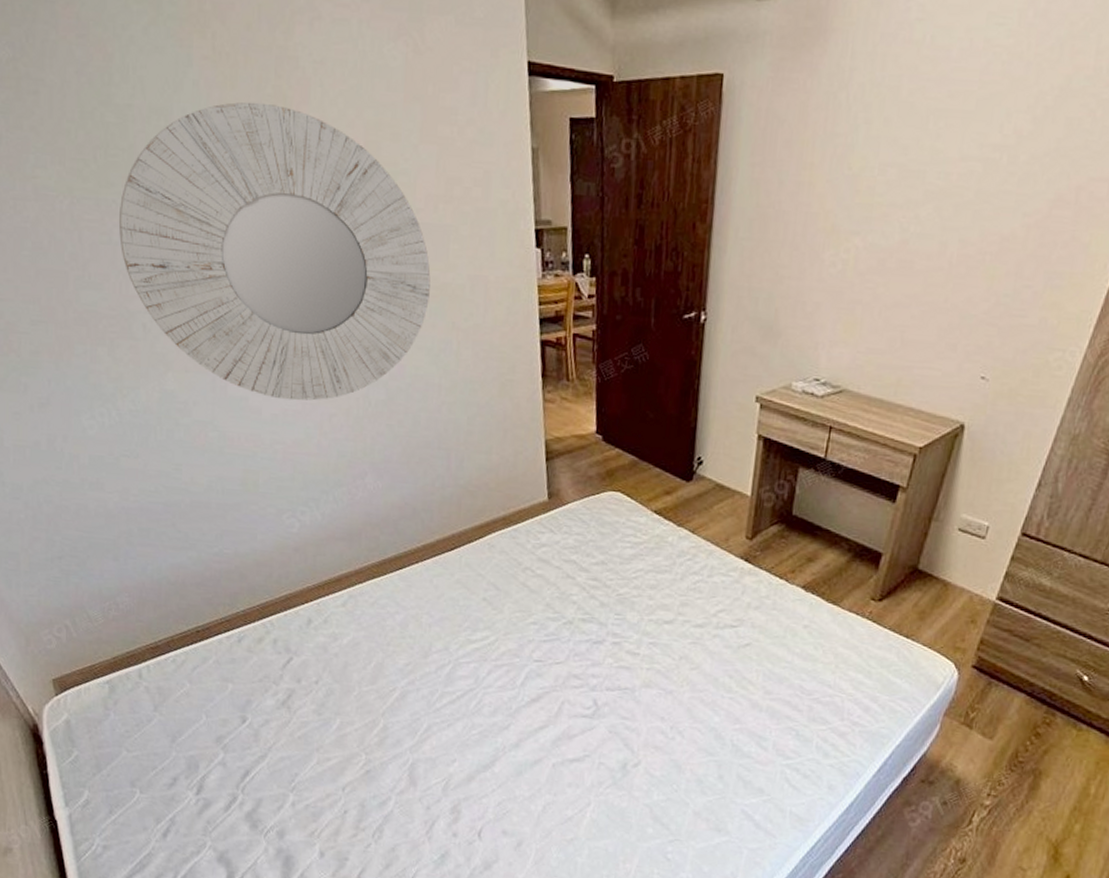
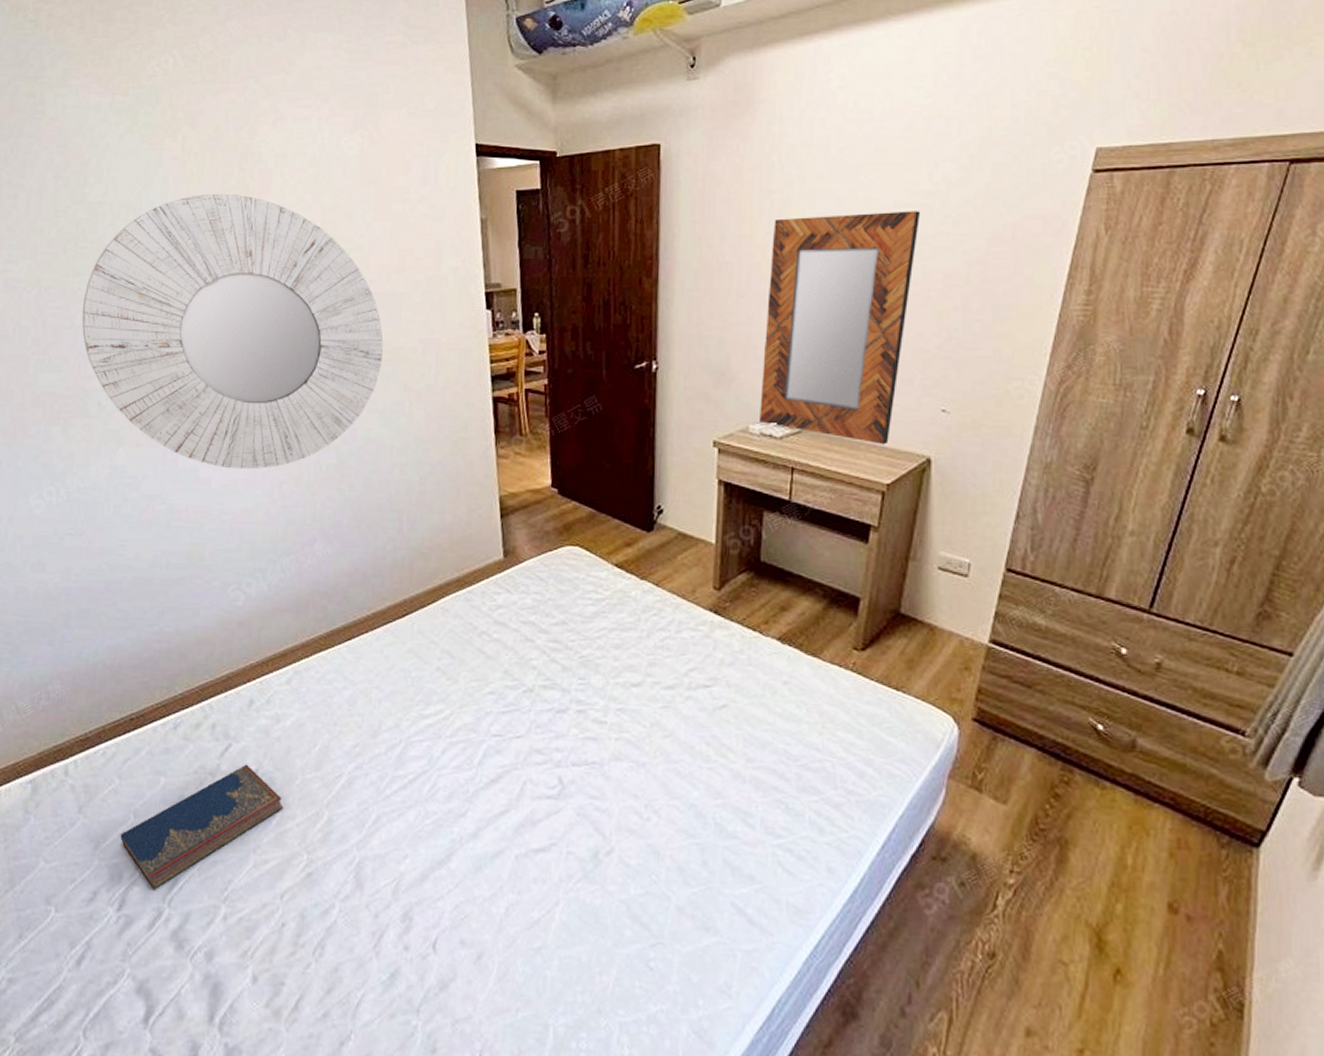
hardcover book: none [194,675,343,778] -> present [120,764,284,889]
home mirror: none [803,164,987,409] -> present [760,211,921,445]

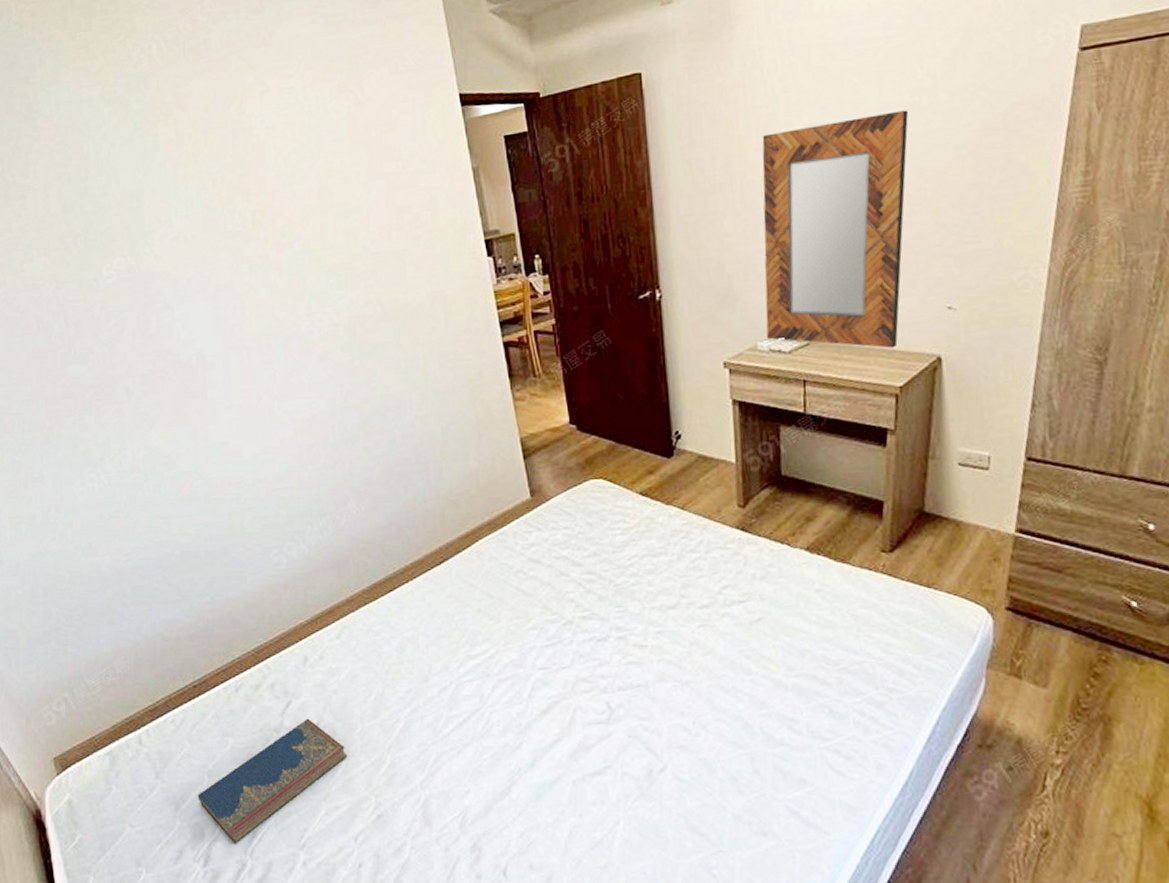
mirror: present [82,193,383,470] -> none [99,171,392,439]

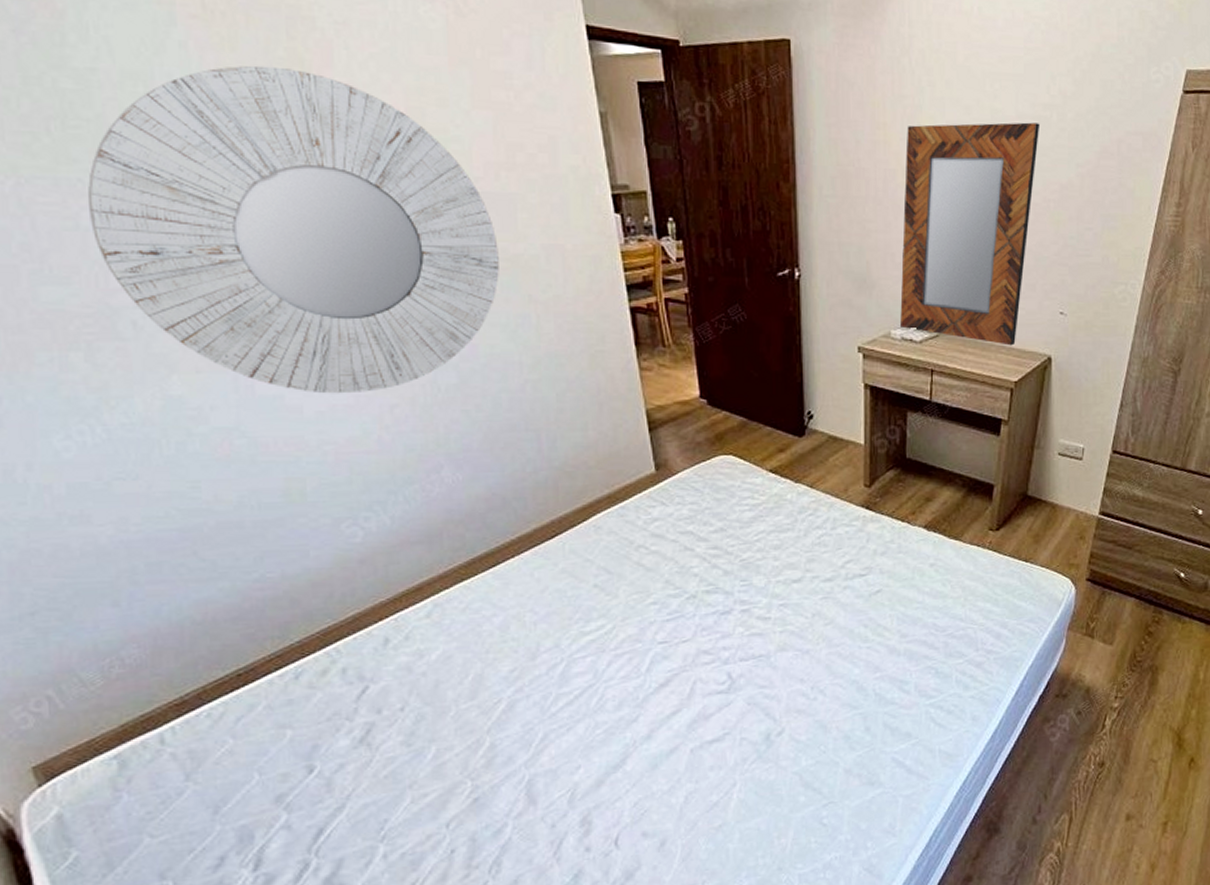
mirror: none [99,171,392,439] -> present [87,65,499,394]
hardcover book: present [197,718,348,843] -> none [244,703,439,843]

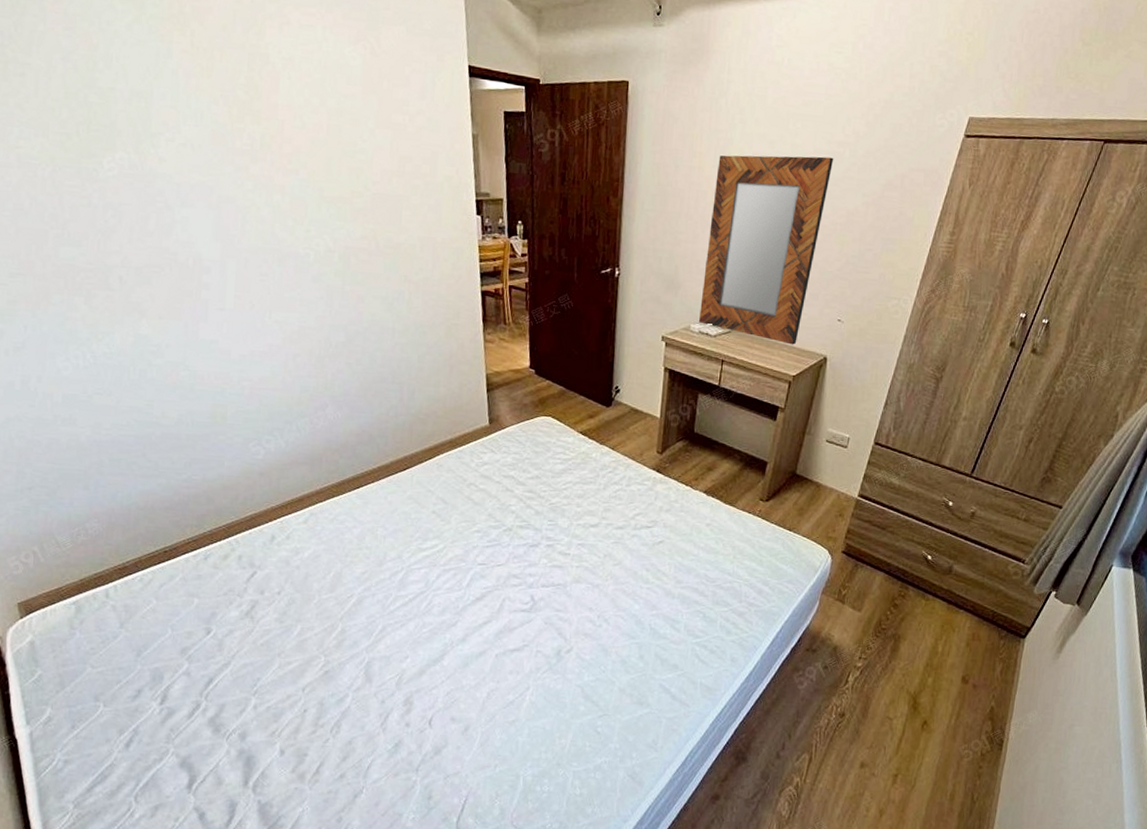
mirror: present [87,65,499,394] -> none [98,89,386,343]

